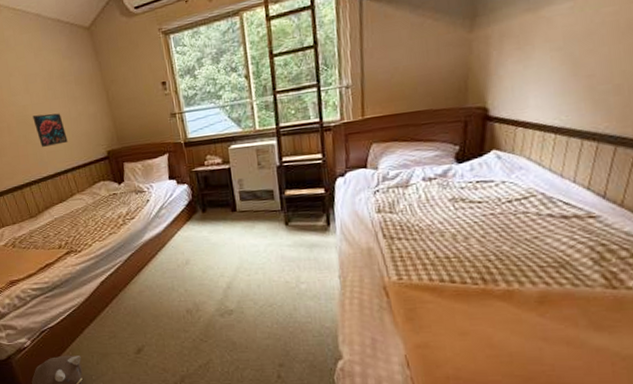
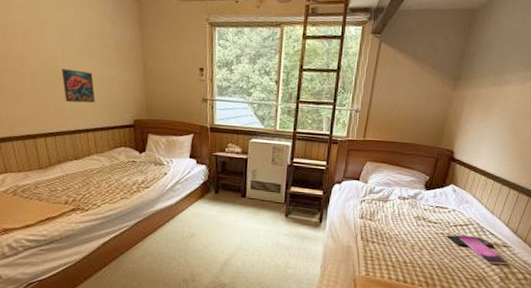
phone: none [499,210,600,243] -> present [446,235,508,264]

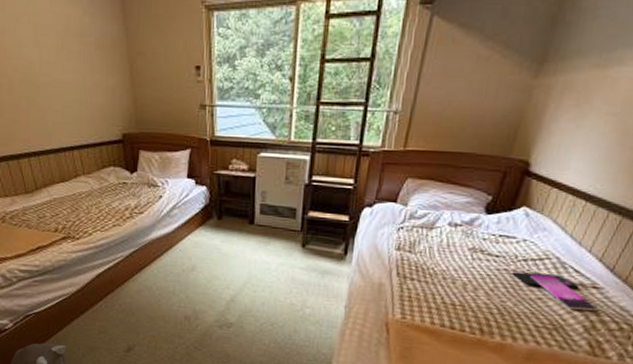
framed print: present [61,69,95,103] -> none [40,76,78,116]

